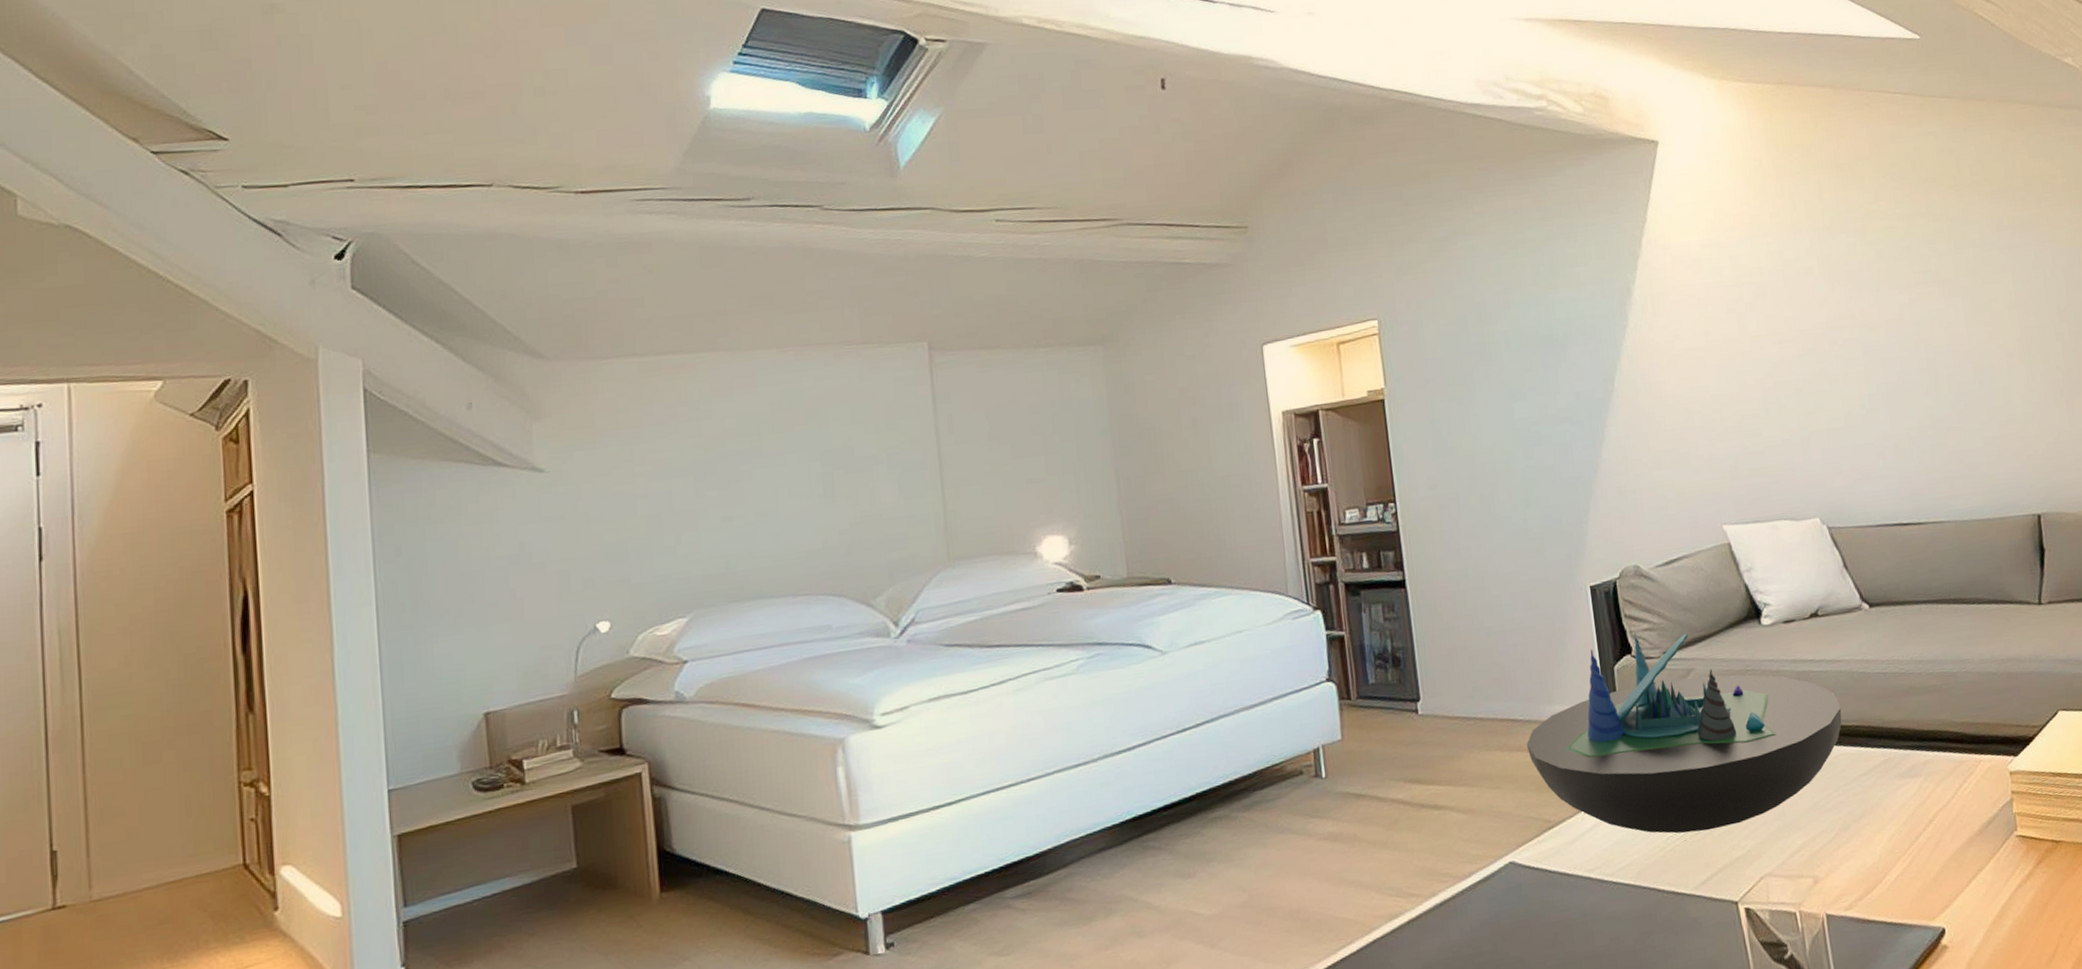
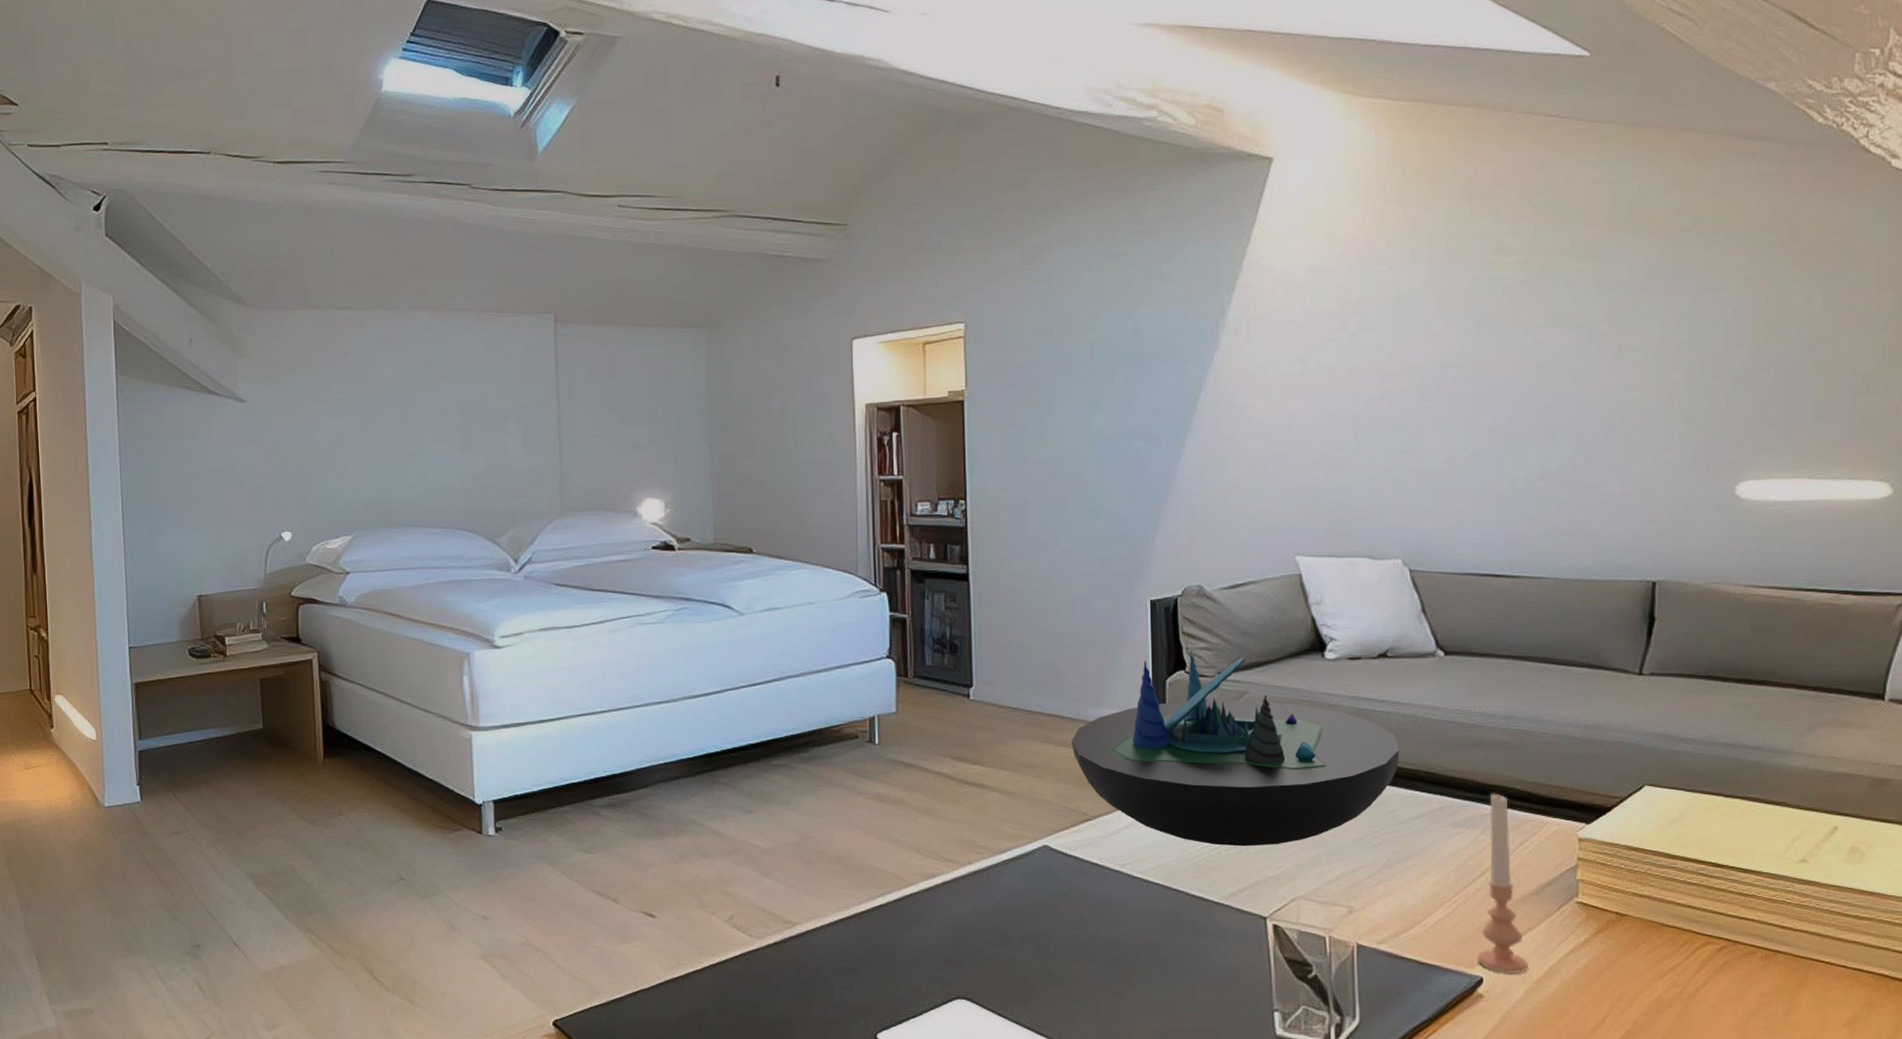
candle: none [1928,738,1984,920] -> present [1478,793,1528,974]

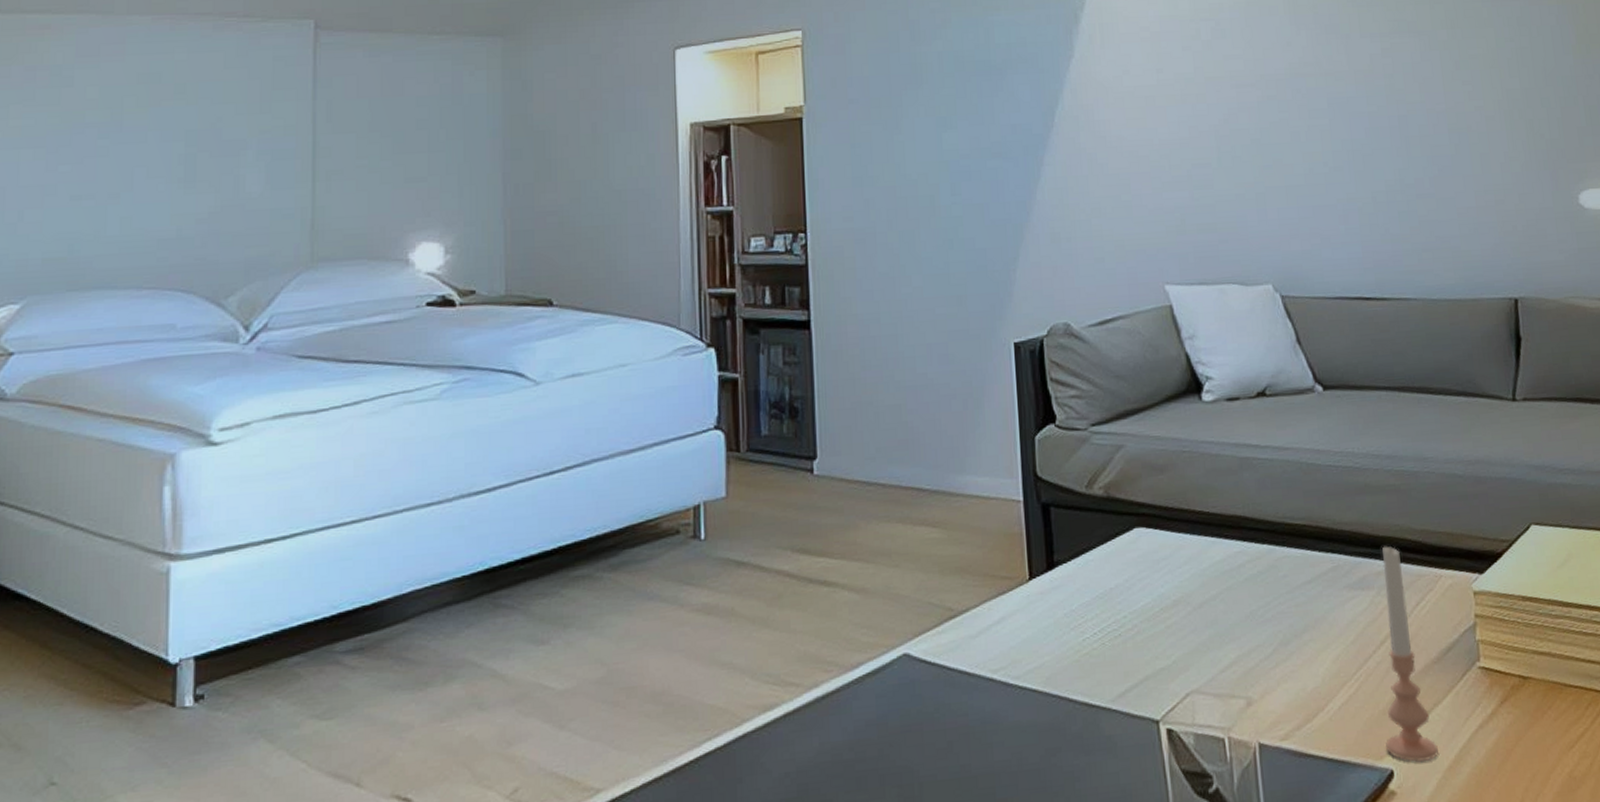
decorative bowl: present [1071,649,1400,847] -> none [931,398,1287,635]

